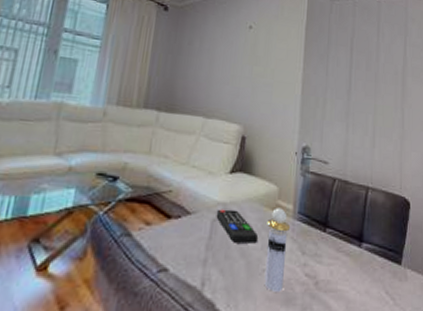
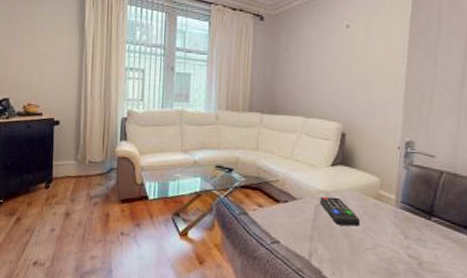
perfume bottle: present [264,207,291,292] -> none [367,197,393,268]

